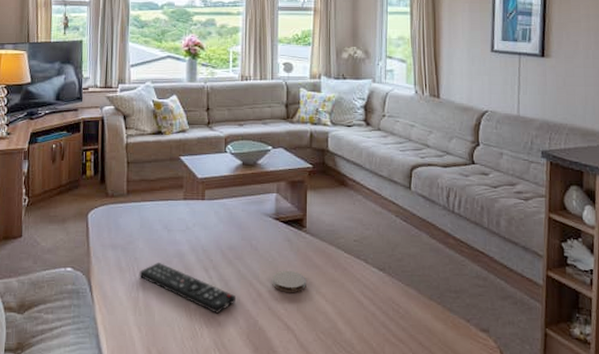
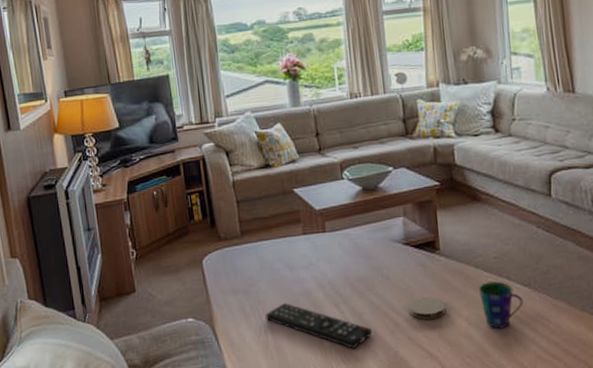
cup: none [337,263,378,309] -> present [478,281,524,329]

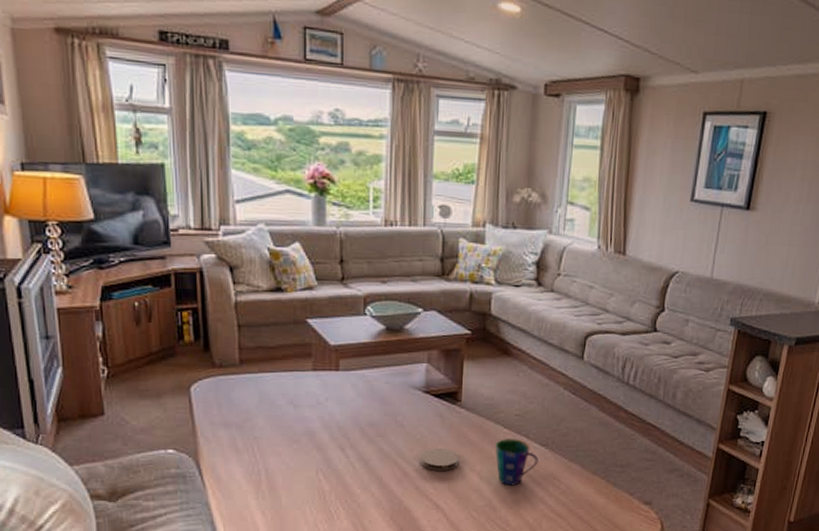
remote control: present [265,303,372,349] -> none [260,442,377,495]

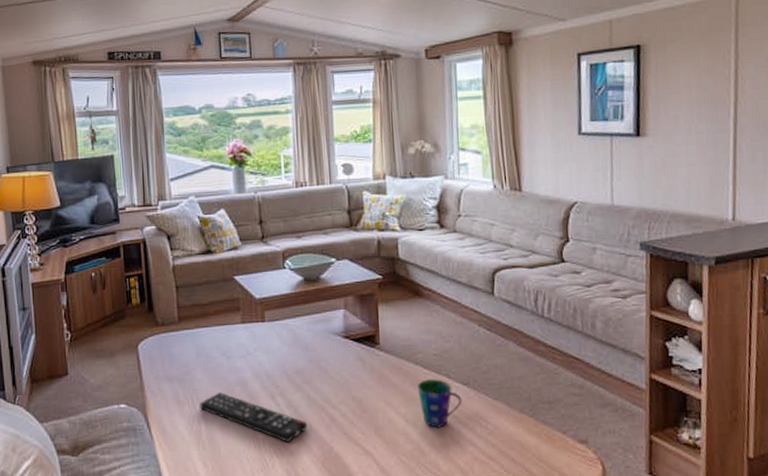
remote control: none [260,442,377,495] -> present [199,392,307,442]
coaster: present [420,447,460,470] -> none [345,391,384,415]

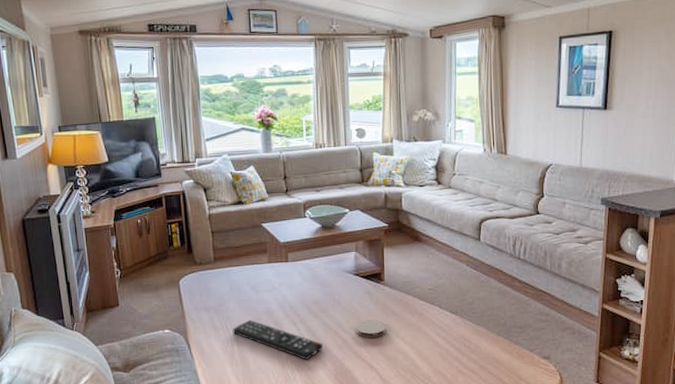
coaster: none [345,391,384,415] -> present [355,318,387,338]
cup: present [416,379,462,428] -> none [414,309,451,348]

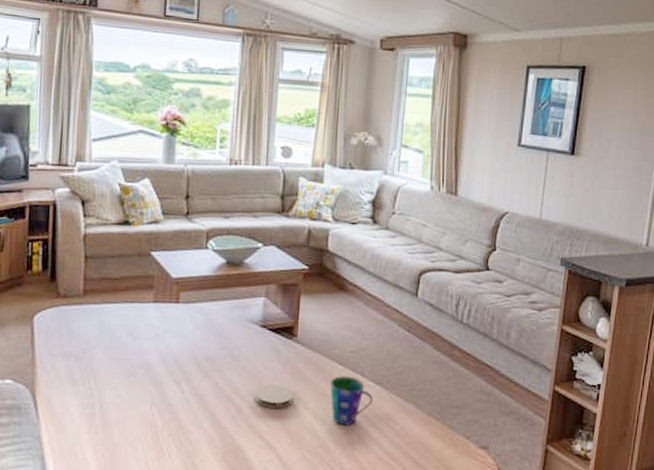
remote control: present [232,320,323,360] -> none [96,374,211,432]
cup: none [414,309,451,348] -> present [329,376,373,426]

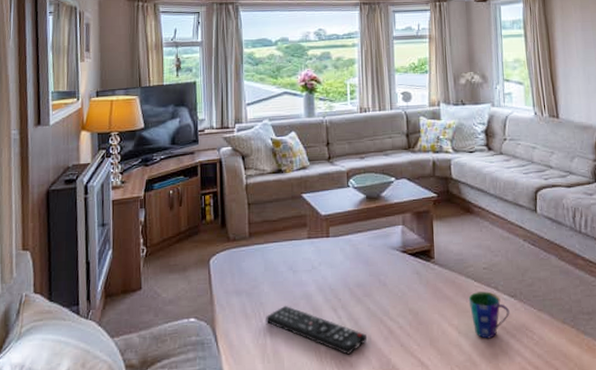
remote control: none [96,374,211,432] -> present [266,306,367,355]
coaster: present [254,383,294,408] -> none [403,303,438,327]

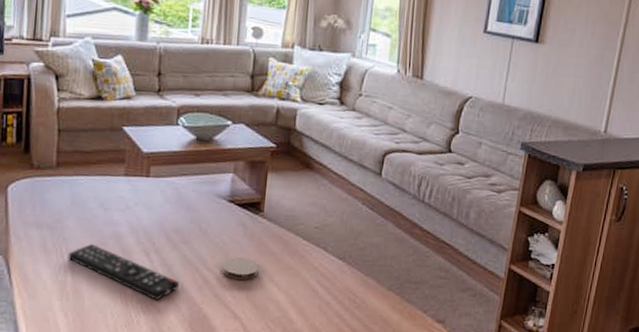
coaster: none [403,303,438,327] -> present [221,256,259,280]
cup: present [468,291,510,339] -> none [294,250,336,298]

